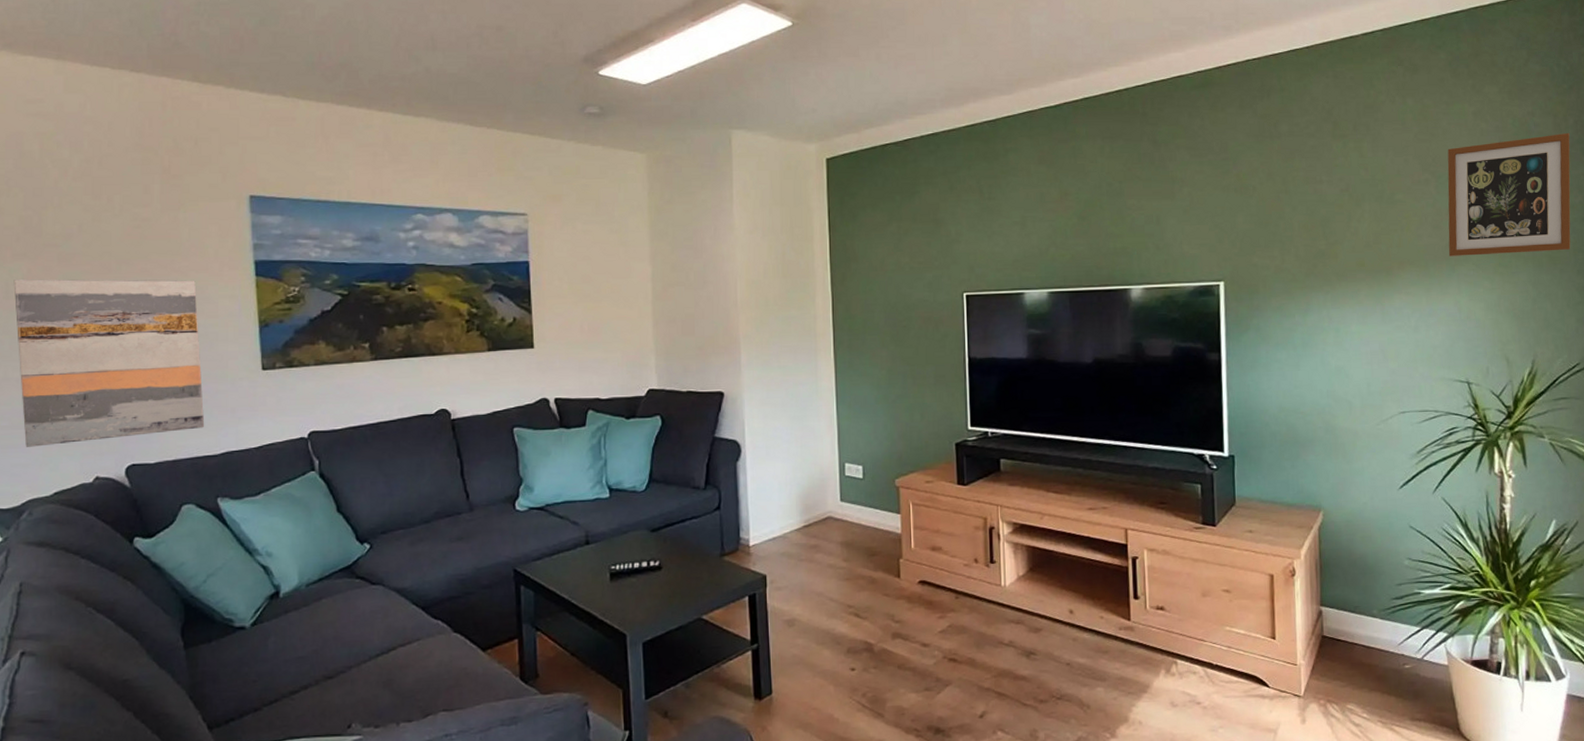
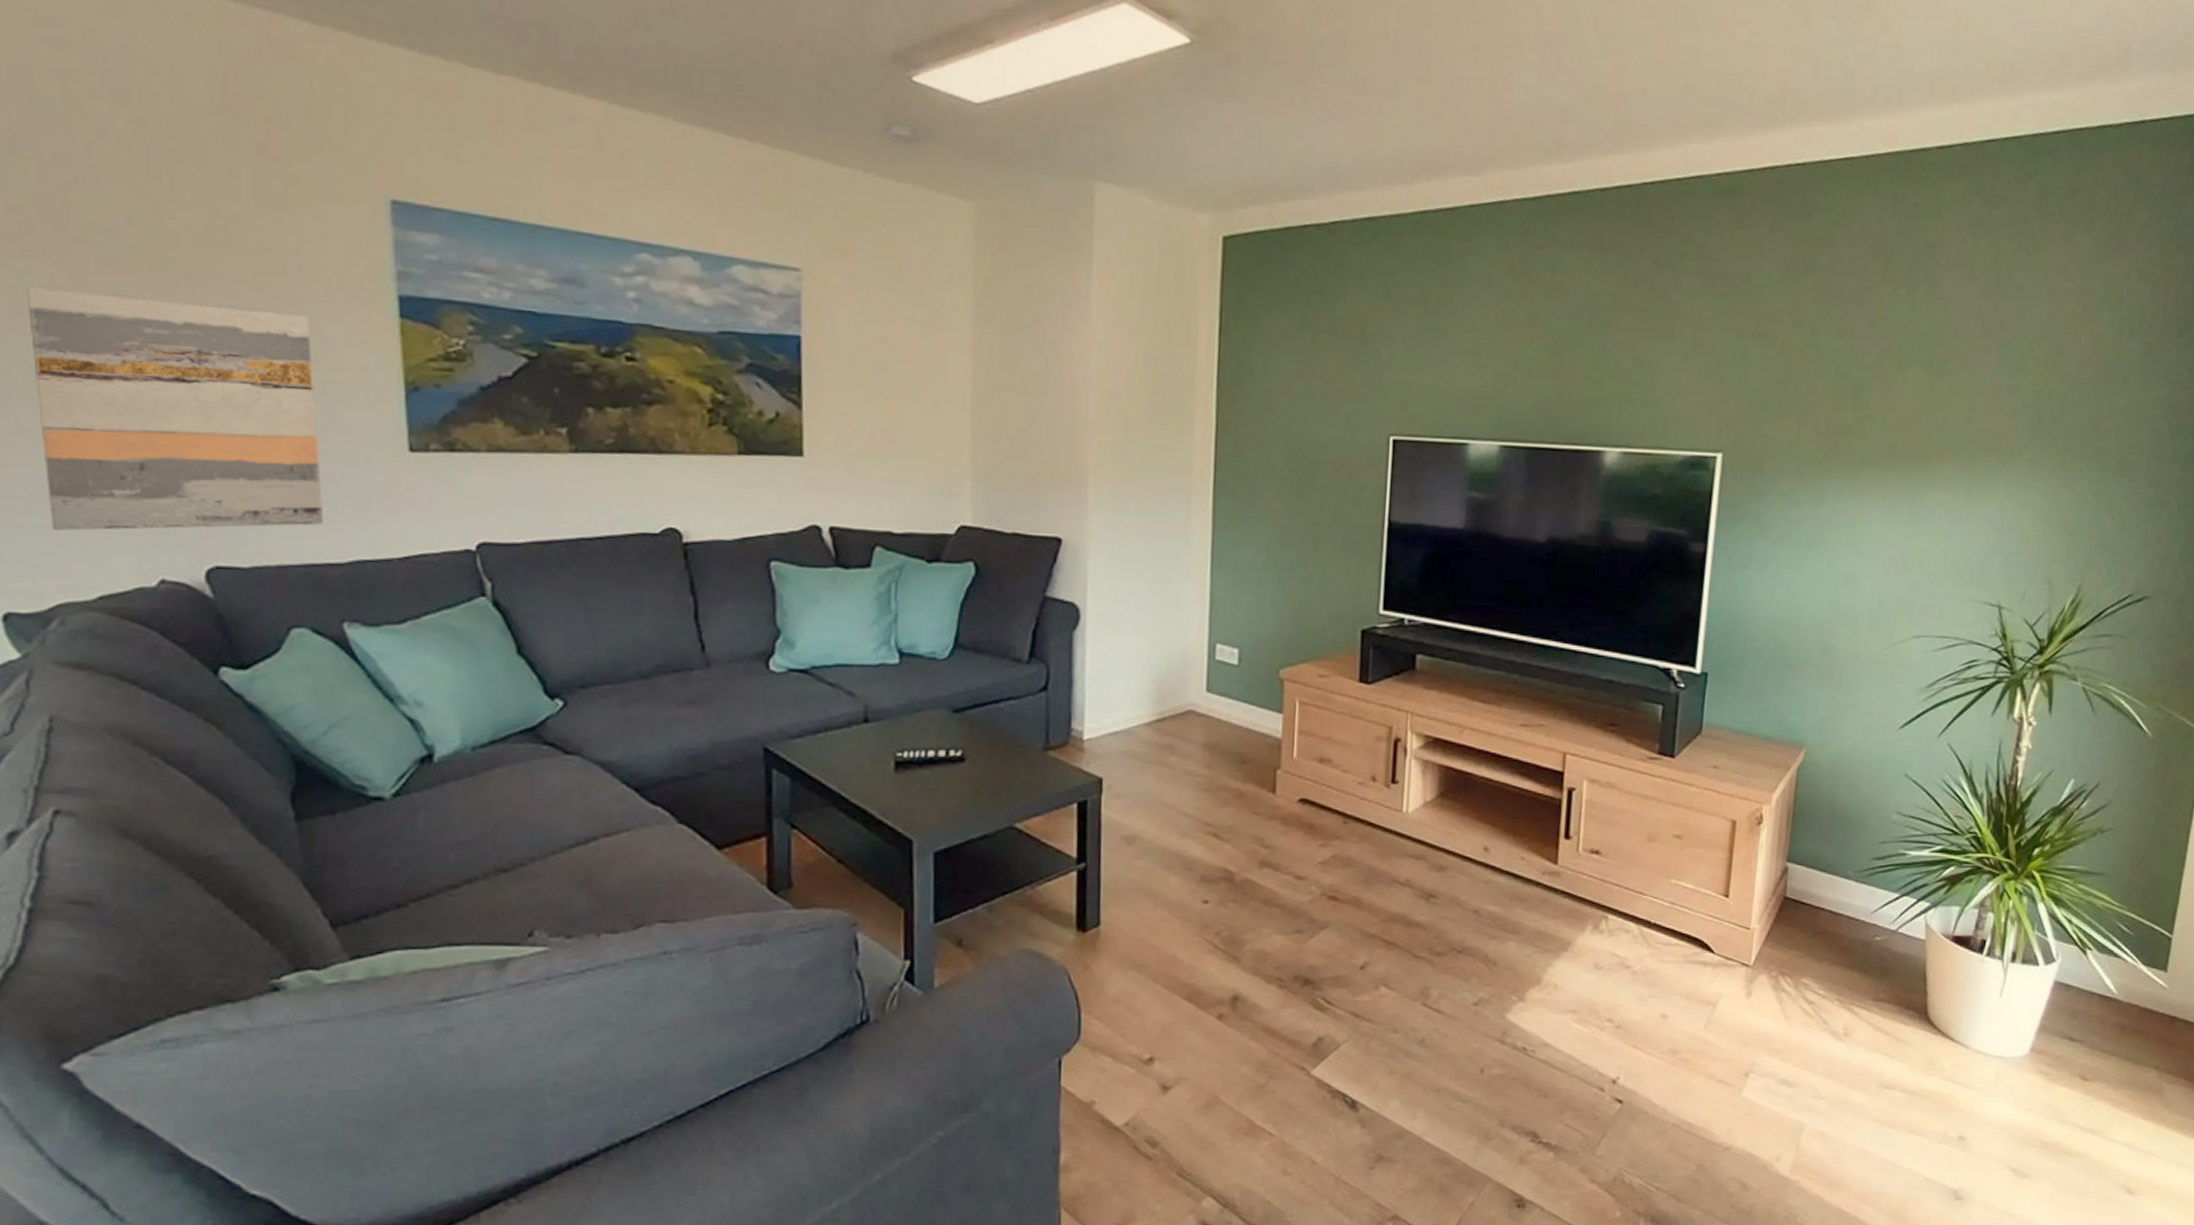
picture frame: present [1447,132,1571,256] -> none [2000,305,2168,454]

